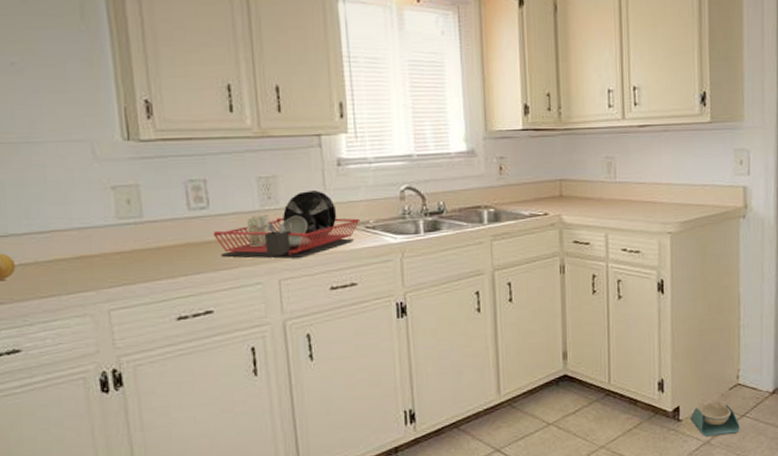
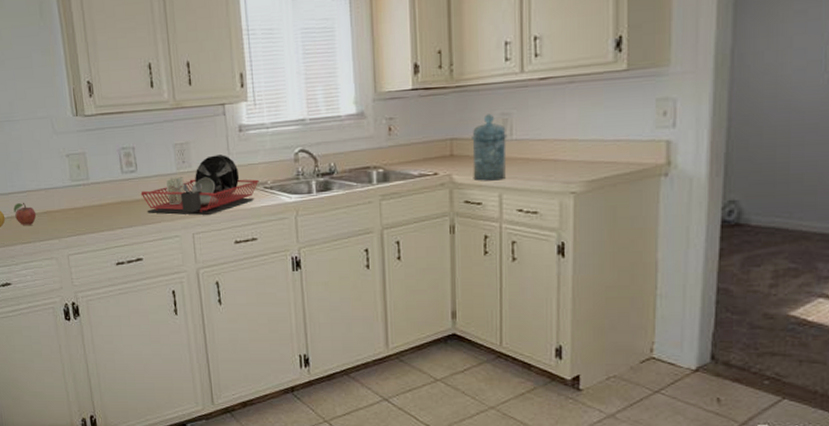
fruit: none [29,245,65,276] -> present [13,202,37,226]
canister: none [579,156,612,222] -> present [472,113,508,181]
pet bowl: present [690,401,740,436] -> none [592,373,652,409]

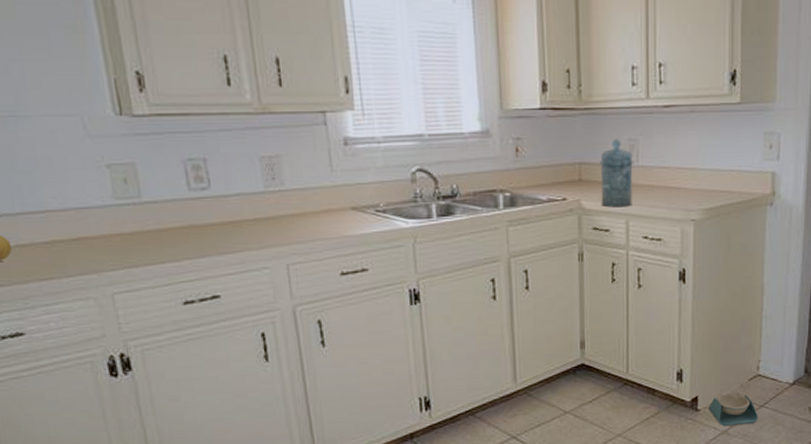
fruit: present [13,202,37,226] -> none [24,225,63,258]
dish rack: present [140,155,259,216] -> none [216,171,370,243]
pet bowl: none [592,373,652,409] -> present [708,391,758,426]

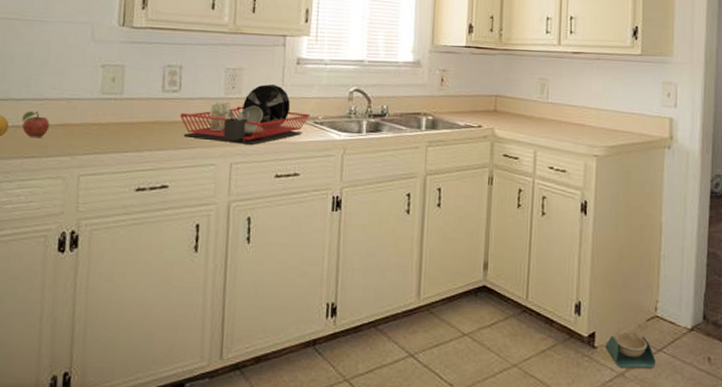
fruit: none [24,225,63,258] -> present [22,110,50,139]
dish rack: none [216,171,370,243] -> present [179,84,310,146]
canister: present [600,139,634,208] -> none [512,77,544,138]

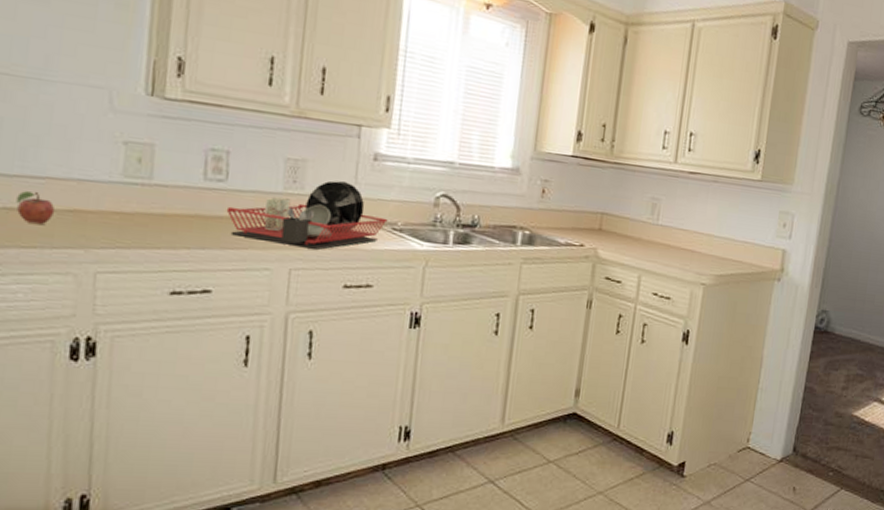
pet bowl: present [605,331,656,368] -> none [694,461,743,497]

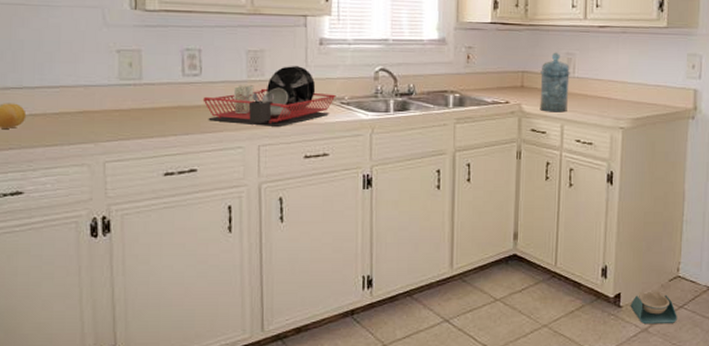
fruit: present [16,191,56,225] -> none [39,98,69,127]
canister: none [617,195,655,262] -> present [540,52,571,113]
pet bowl: none [694,461,743,497] -> present [630,291,677,324]

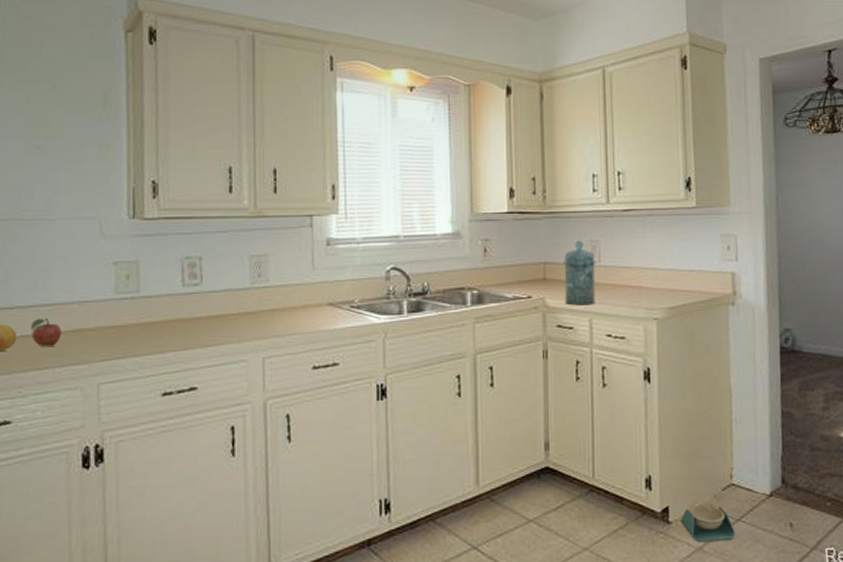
fruit: none [39,98,69,127] -> present [31,317,63,348]
dish rack: present [202,66,336,128] -> none [203,269,346,337]

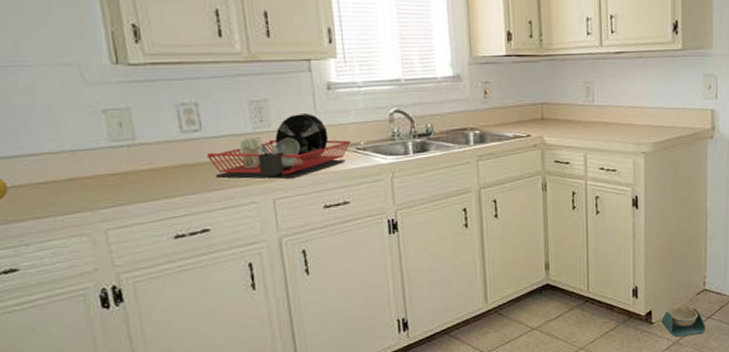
fruit: present [31,317,63,348] -> none [21,167,58,197]
dish rack: none [203,269,346,337] -> present [206,113,351,179]
canister: present [564,240,596,306] -> none [560,81,590,143]

